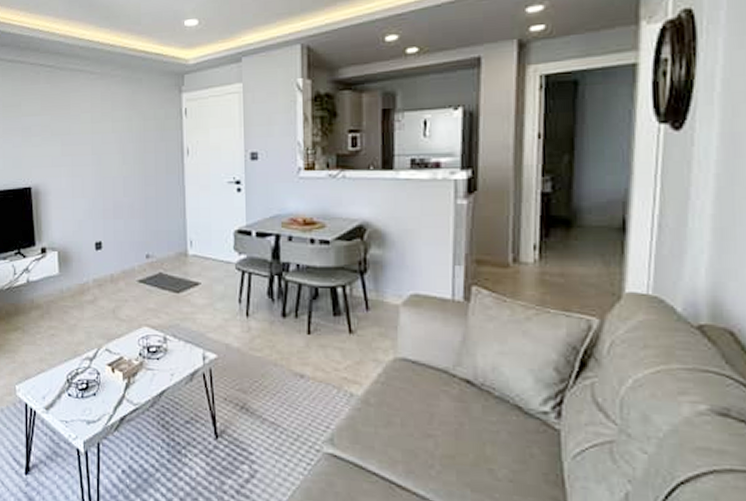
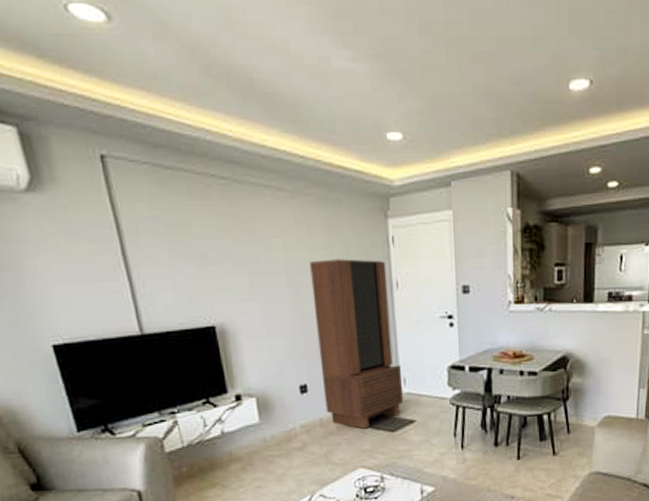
bookcase: none [112,129,190,288] -> present [309,259,404,429]

